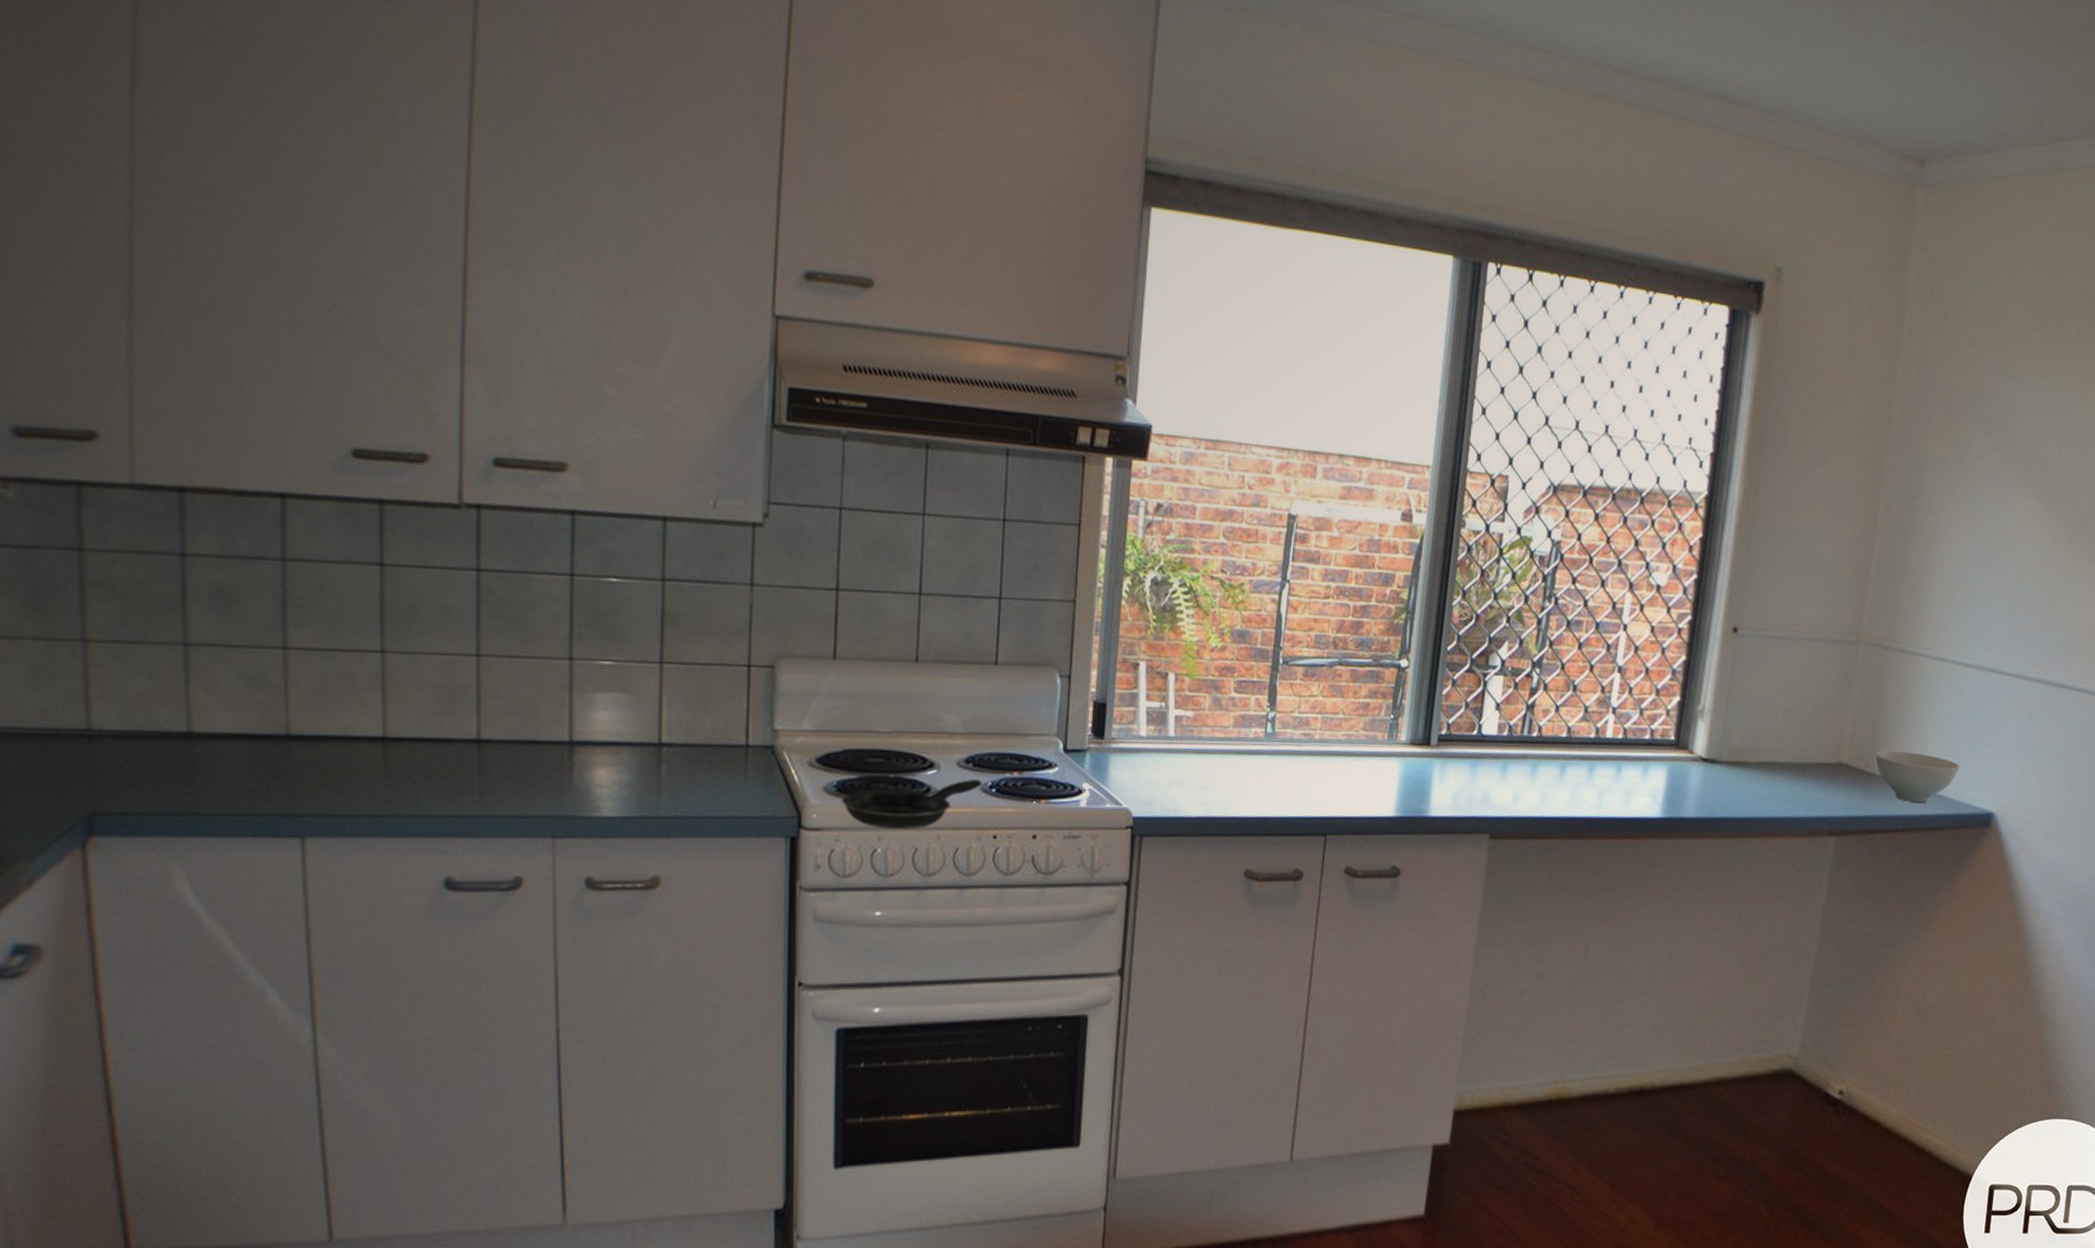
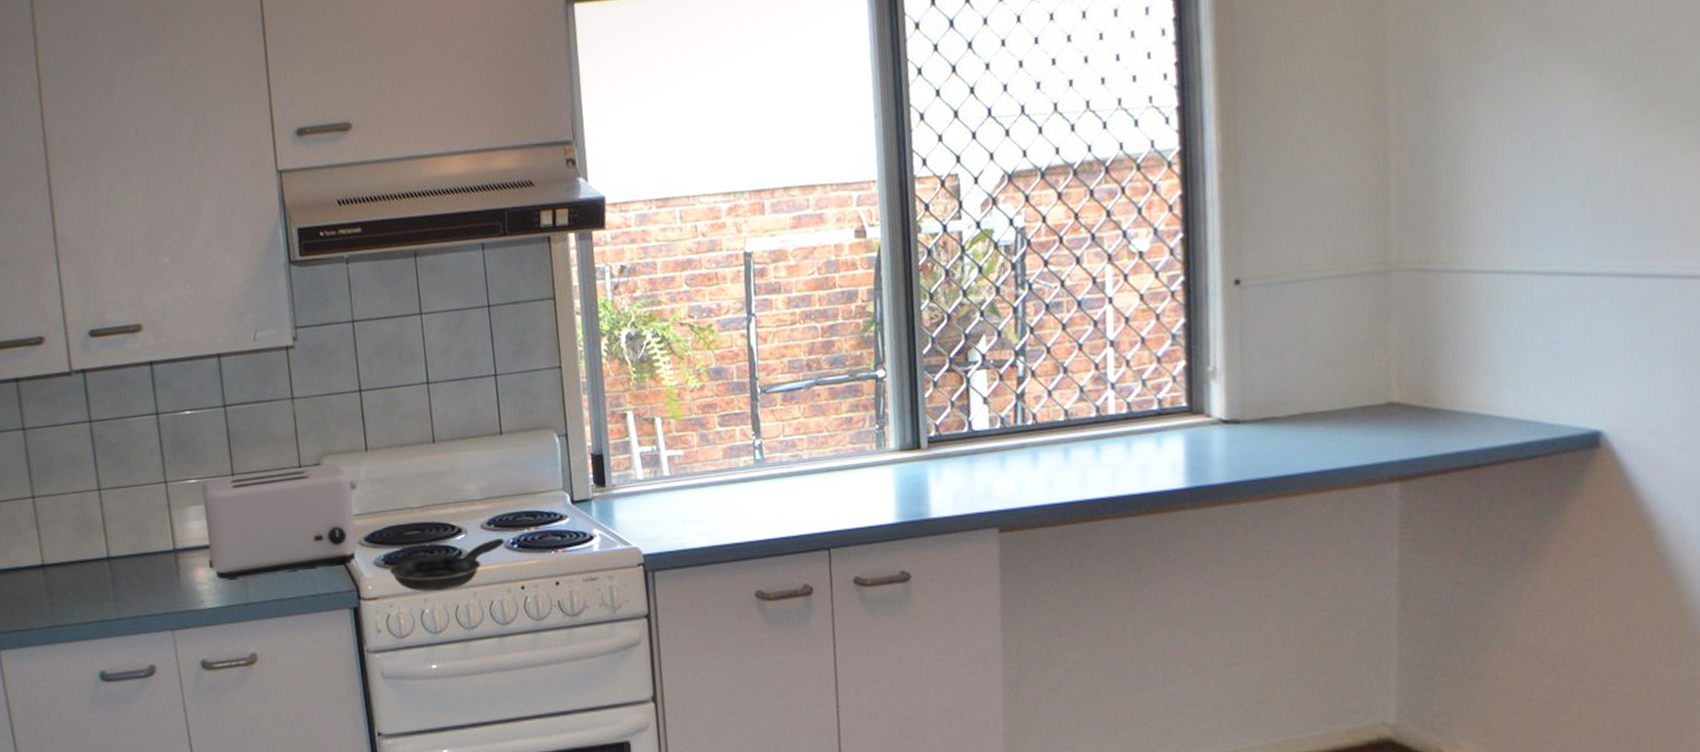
toaster: none [613,663,816,786] -> present [201,463,358,580]
bowl: present [1875,750,1961,803] -> none [1433,378,1548,433]

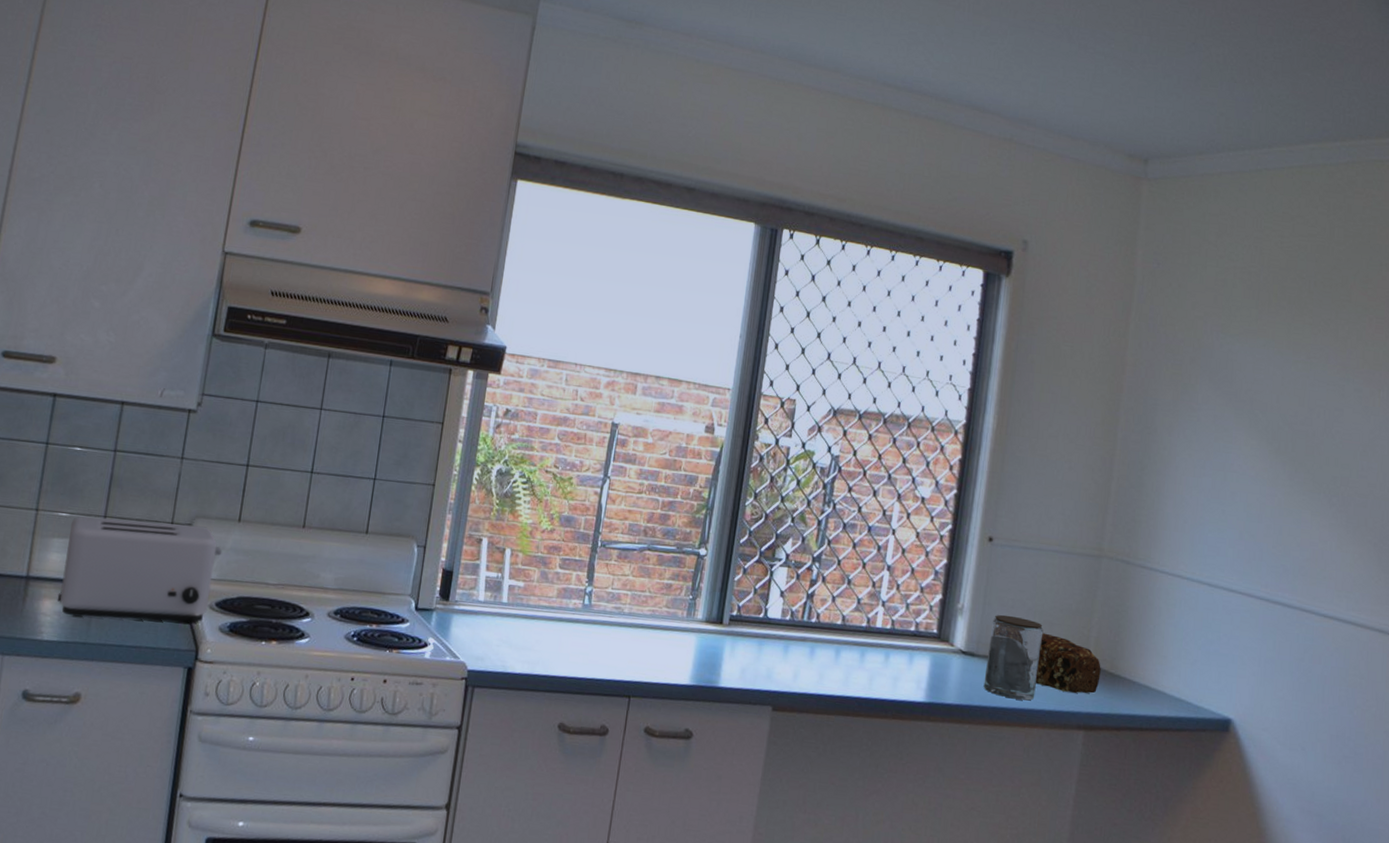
frying pan: present [389,537,505,592] -> none [231,628,347,668]
jar: none [1256,366,1327,463] -> present [983,614,1044,701]
bread loaf: none [1324,377,1411,442] -> present [1035,633,1101,694]

